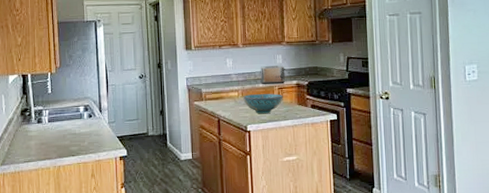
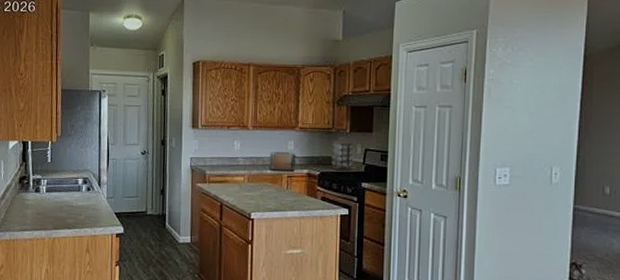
decorative bowl: present [242,94,283,114] -> none [248,180,292,203]
spice rack: none [316,48,337,78] -> present [330,137,353,170]

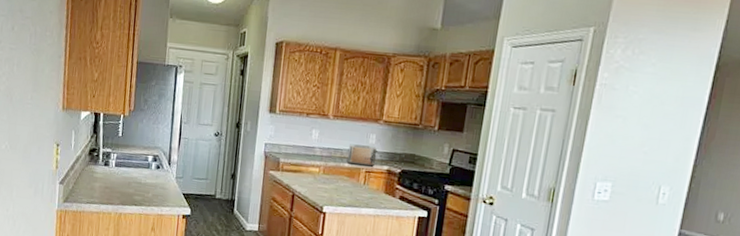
spice rack: present [330,137,353,170] -> none [413,135,440,171]

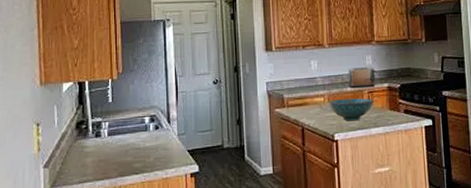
decorative bowl: none [323,172,370,198] -> present [328,98,374,122]

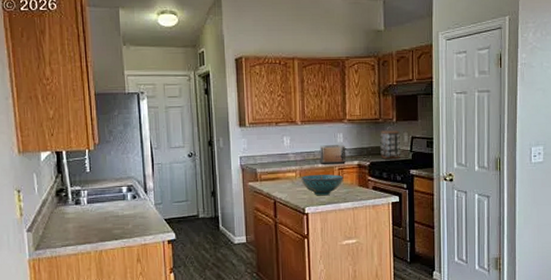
spice rack: none [409,47,431,80] -> present [379,127,400,159]

